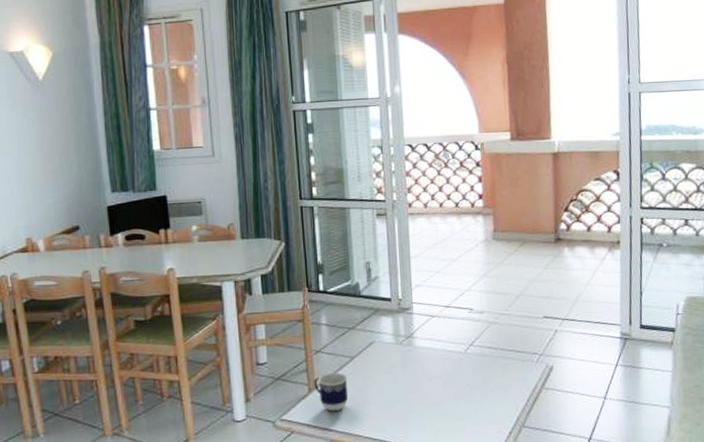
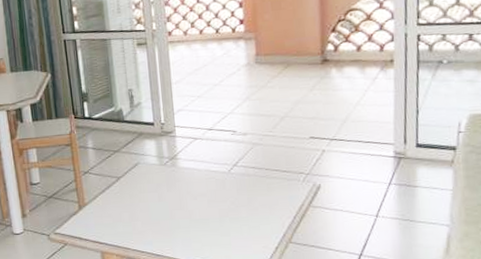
cup: present [314,372,348,412] -> none [83,191,116,227]

